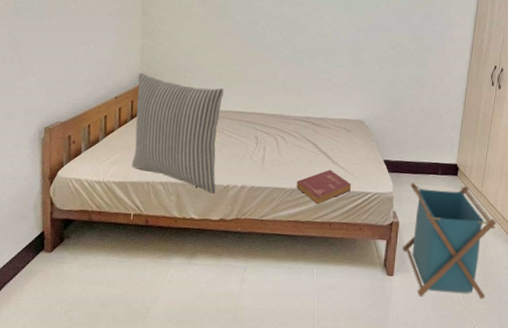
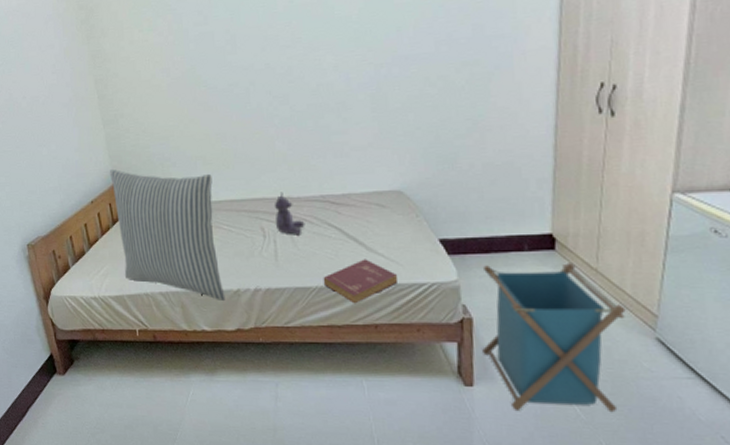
stuffed animal: none [267,110,290,146] -> present [274,192,305,235]

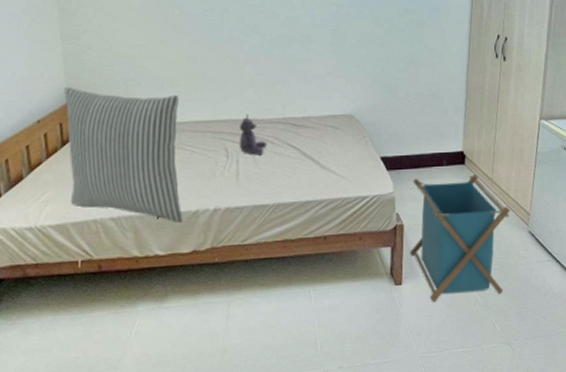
book: present [323,259,398,304] -> none [280,176,346,218]

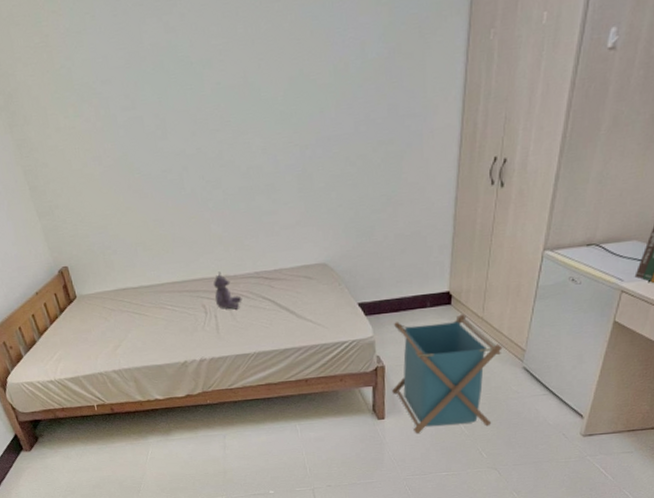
pillow: present [64,87,183,224] -> none [51,259,175,374]

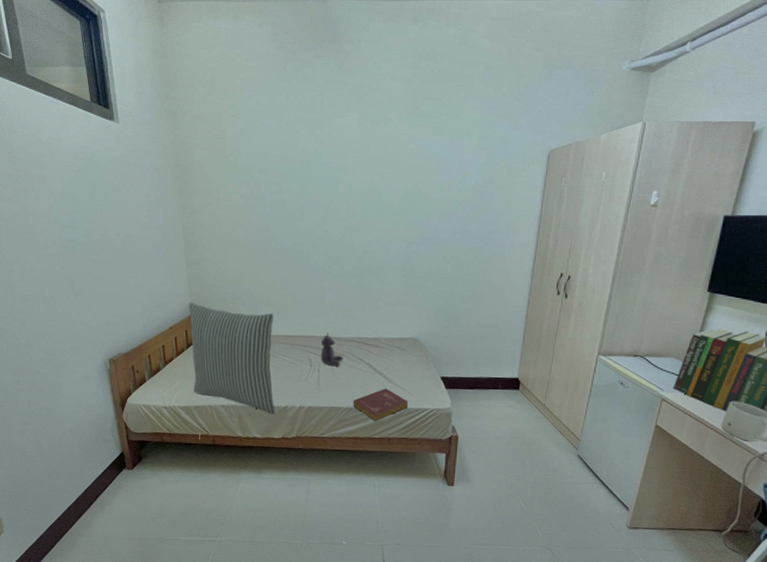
pillow: none [51,259,175,374] -> present [189,303,275,415]
book: none [260,325,324,364] -> present [353,388,409,422]
laundry basket: present [392,314,503,433] -> none [463,398,561,505]

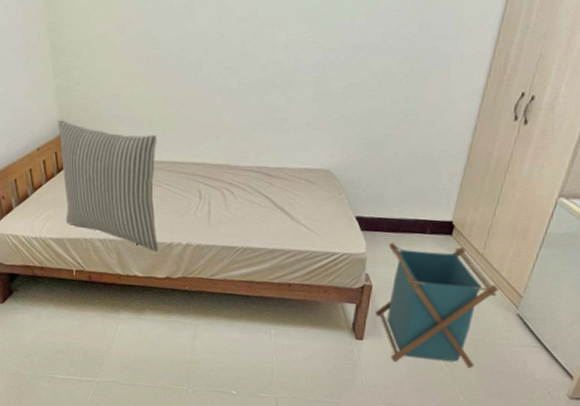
stuffed animal: present [320,332,344,367] -> none [211,159,239,200]
book: present [353,388,409,422] -> none [248,227,315,265]
laundry basket: none [463,398,561,505] -> present [375,242,499,368]

